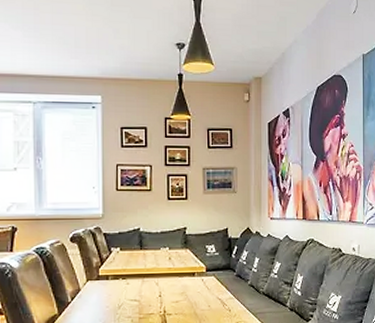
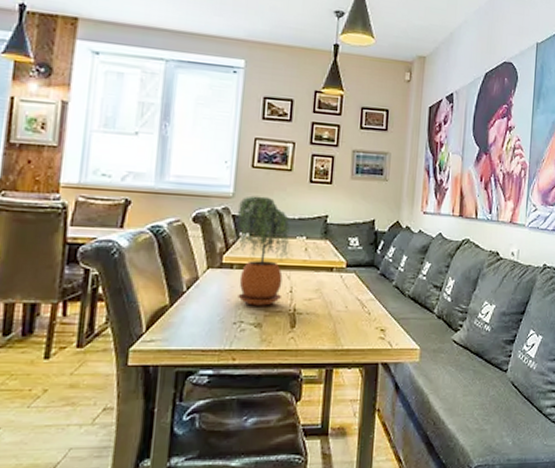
potted plant: none [106,215,156,310] -> present [233,196,290,306]

